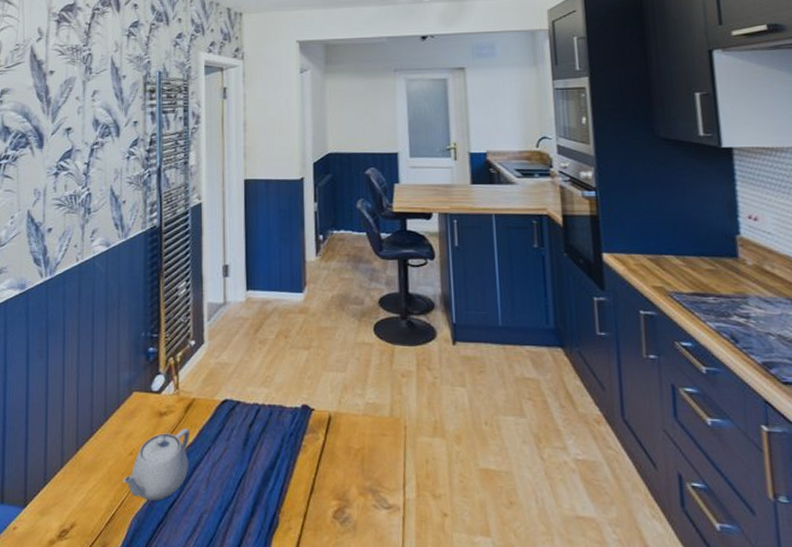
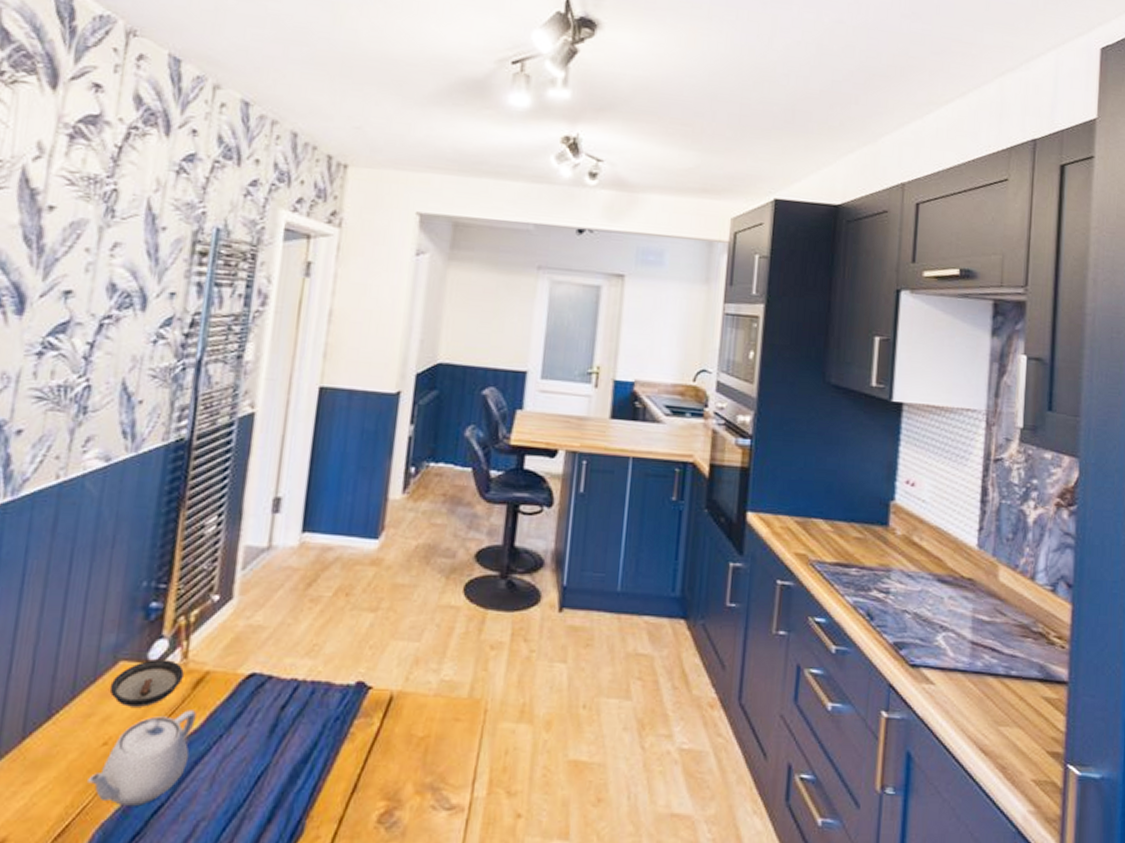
saucer: none [129,390,177,426] -> present [109,659,184,707]

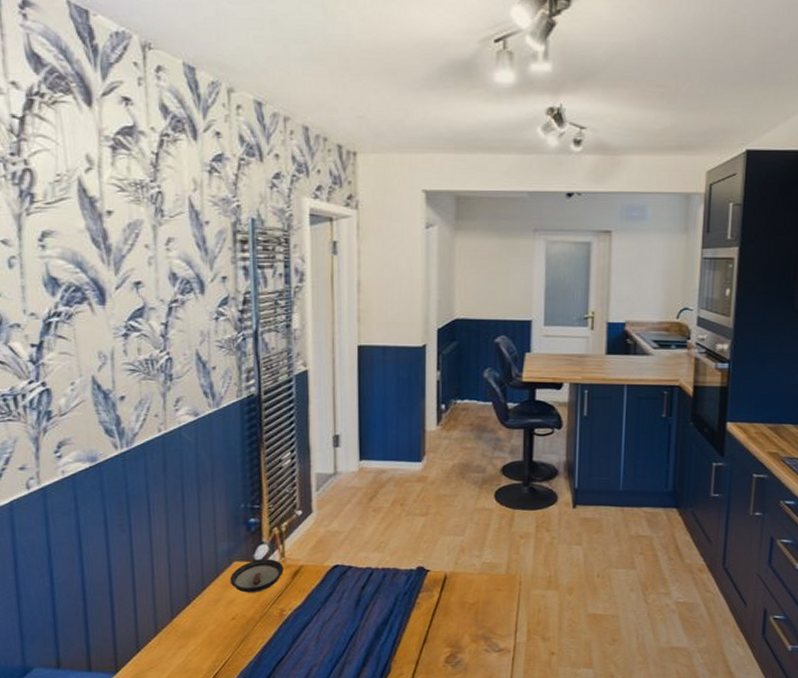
teapot: present [88,710,197,807] -> none [226,593,298,660]

